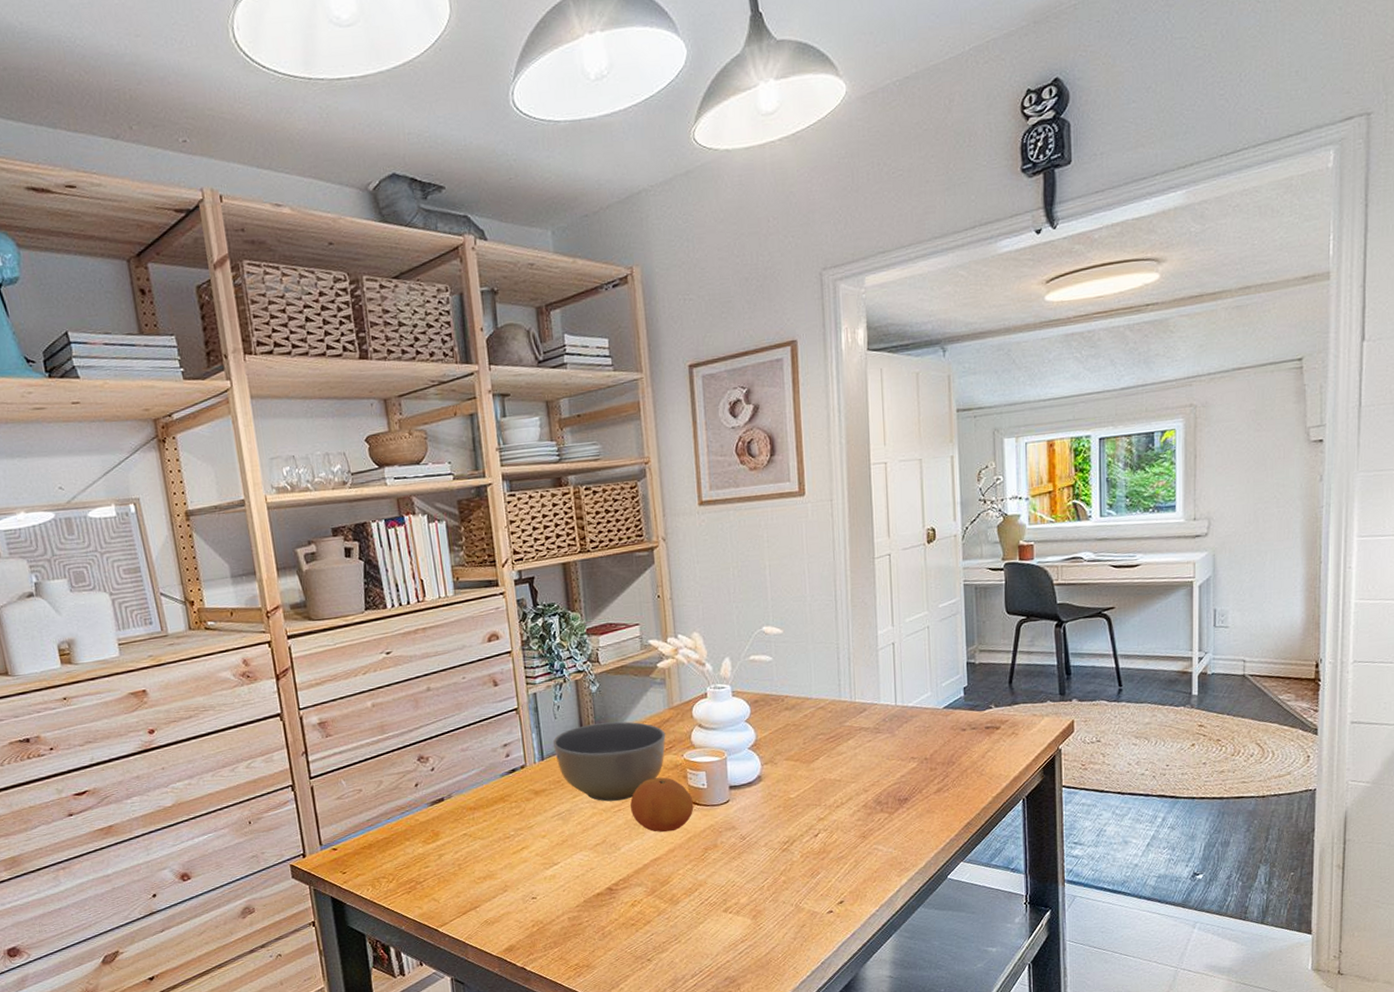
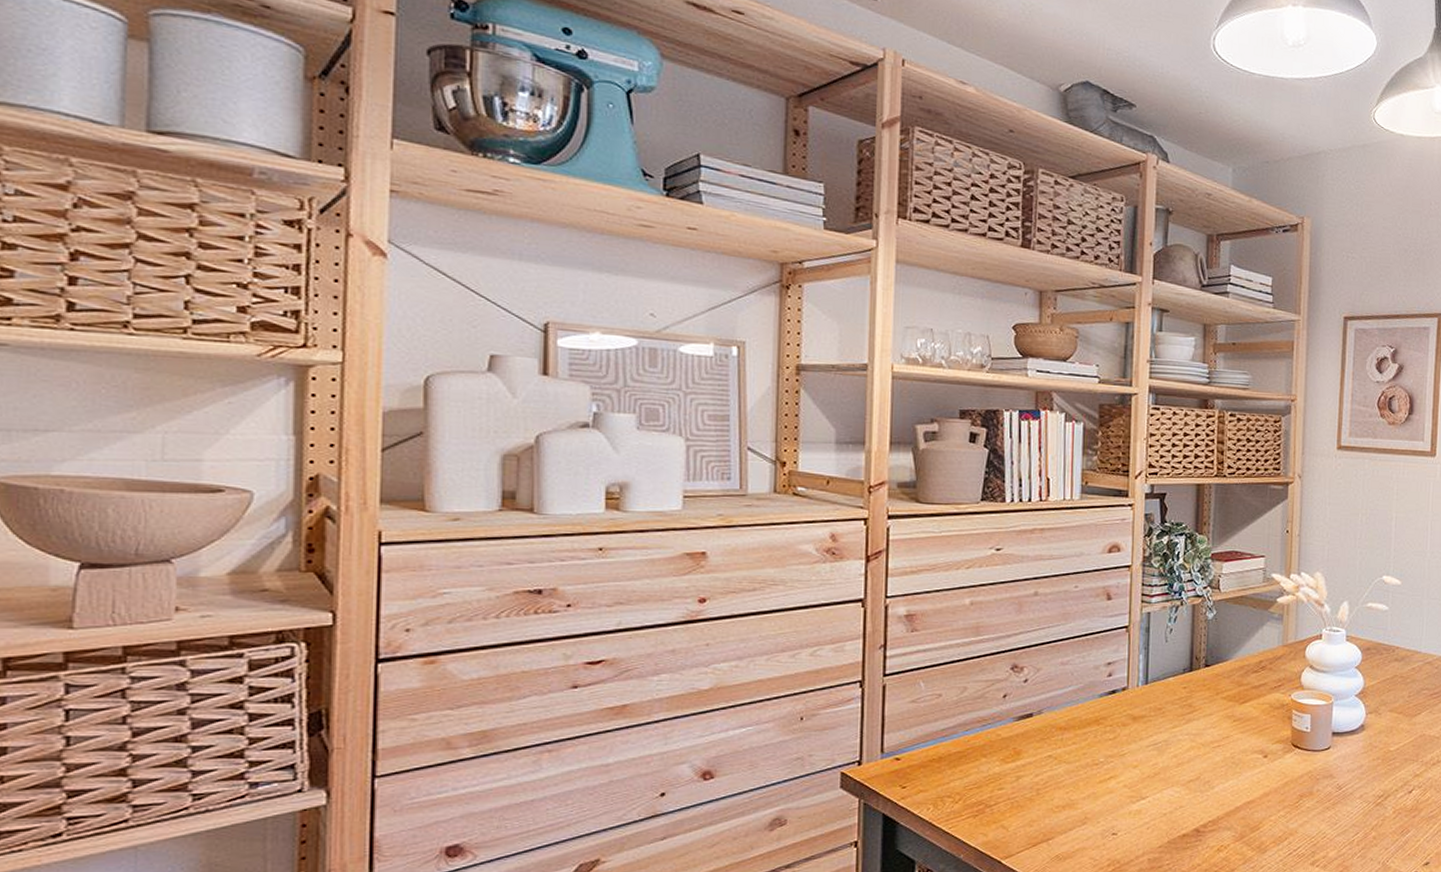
bowl: present [552,721,666,802] -> none [1159,652,1276,736]
fruit: present [630,777,694,833] -> none [1231,716,1295,774]

